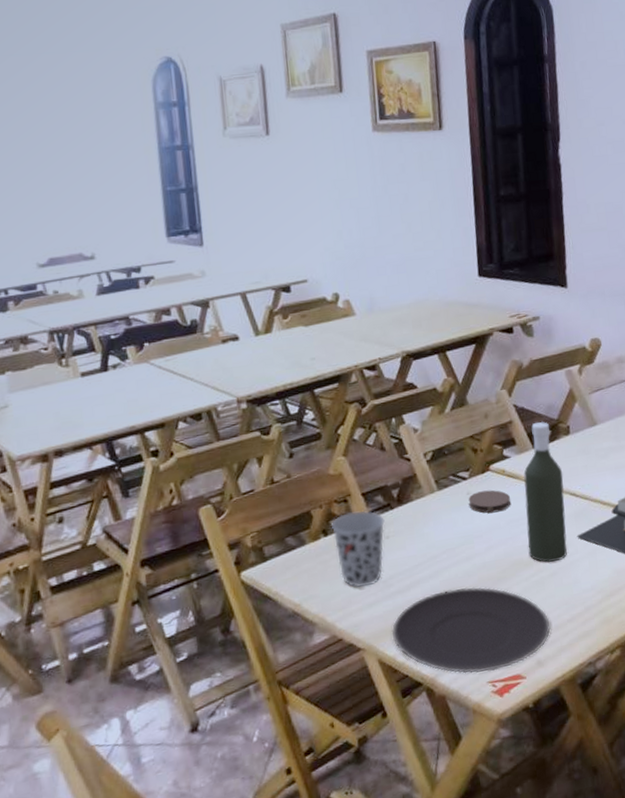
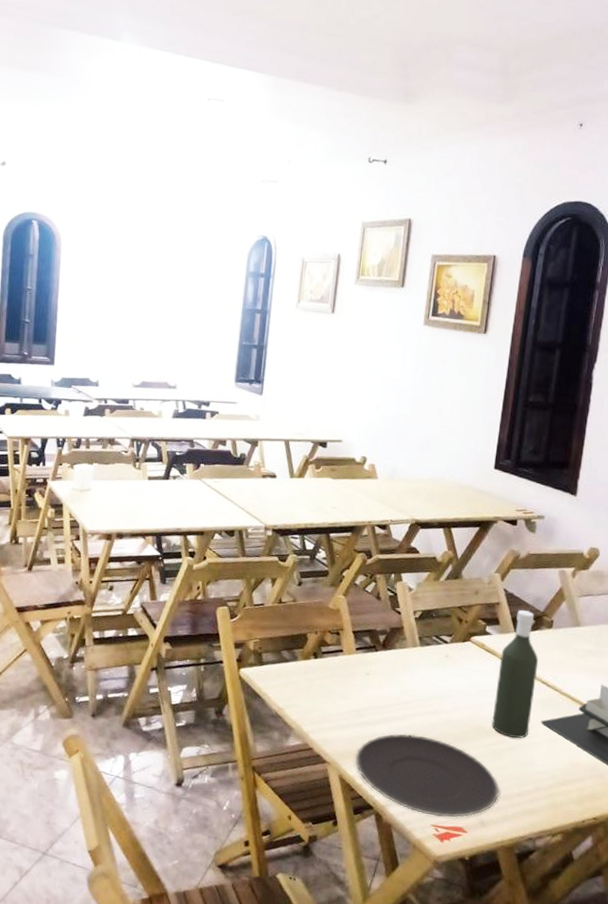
cup: present [331,510,385,588] -> none [321,644,368,710]
coaster: present [468,489,511,513] -> none [445,657,485,680]

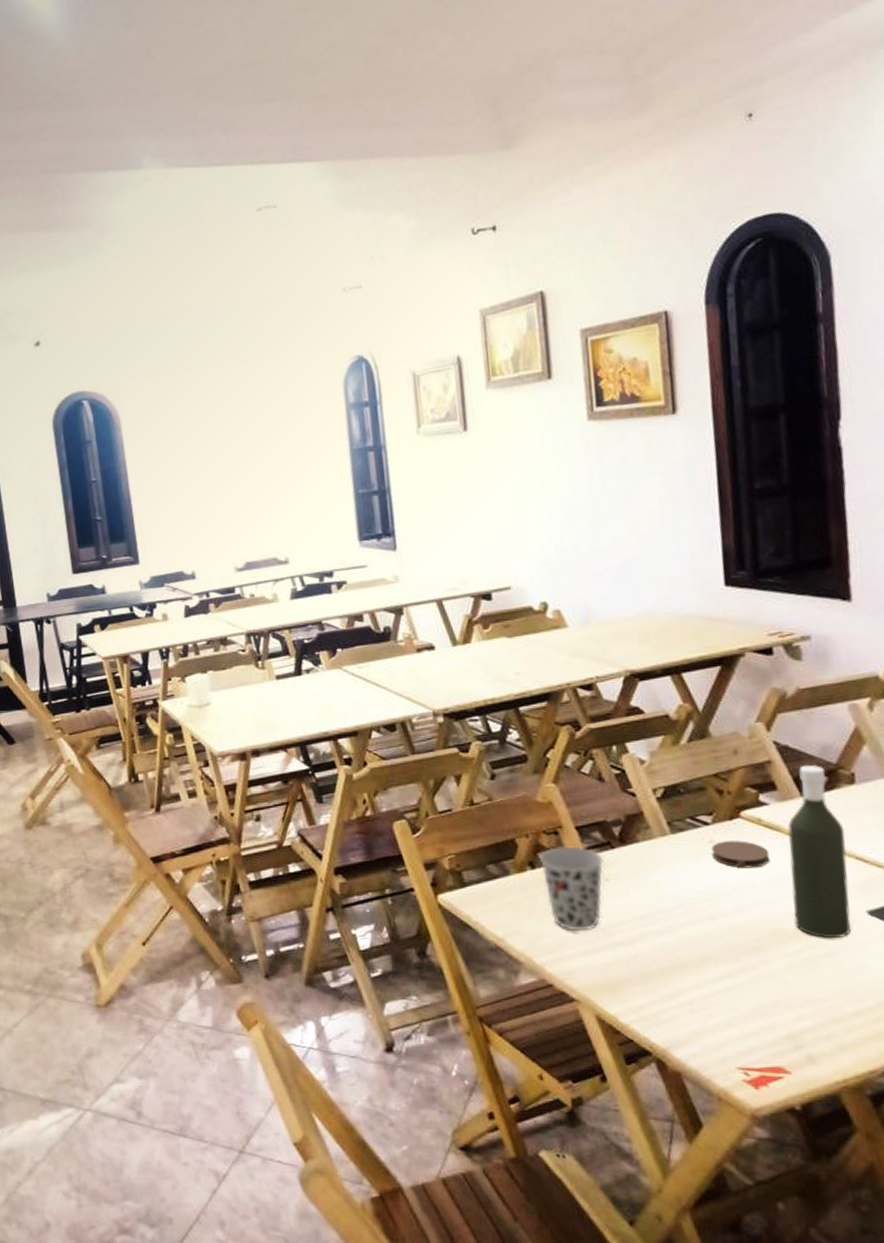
cup: none [321,644,368,710] -> present [539,846,604,932]
plate: present [354,733,500,818] -> none [612,951,827,1055]
coaster: none [445,657,485,680] -> present [711,840,770,868]

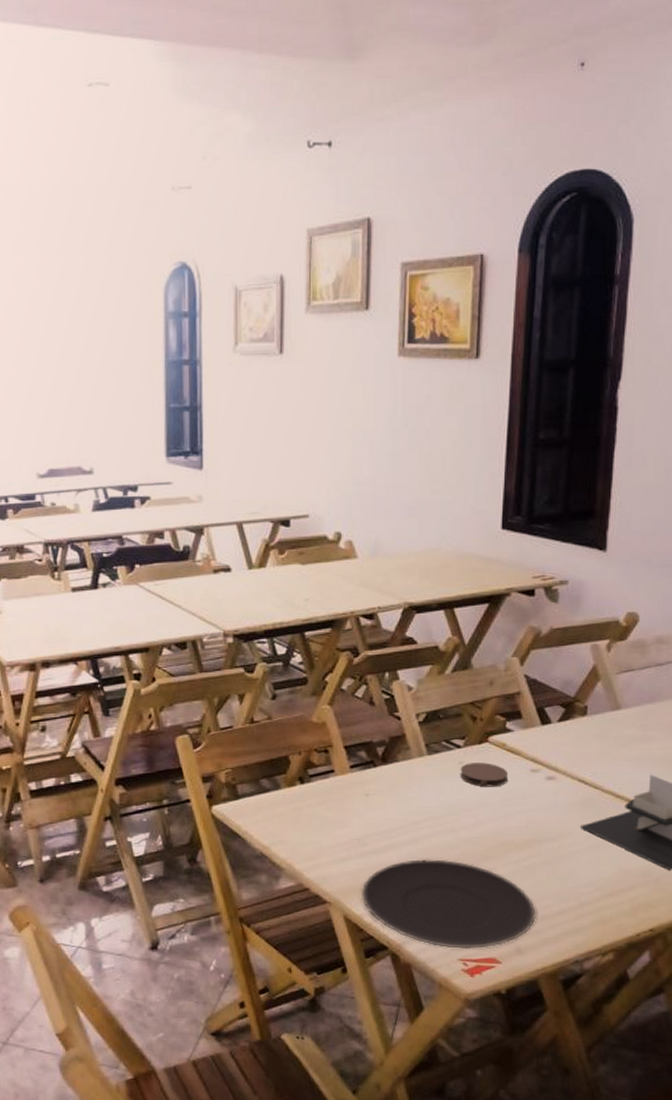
cup: present [539,846,604,932] -> none [308,763,366,841]
plate: none [612,951,827,1055] -> present [361,859,536,949]
bottle: present [788,764,851,938] -> none [521,697,573,849]

